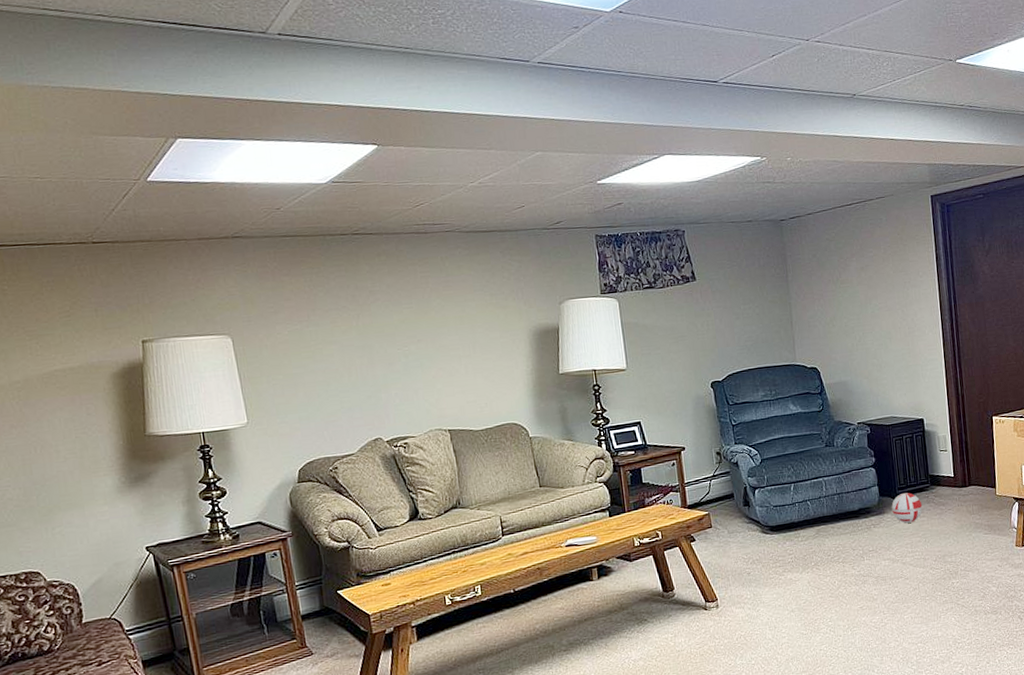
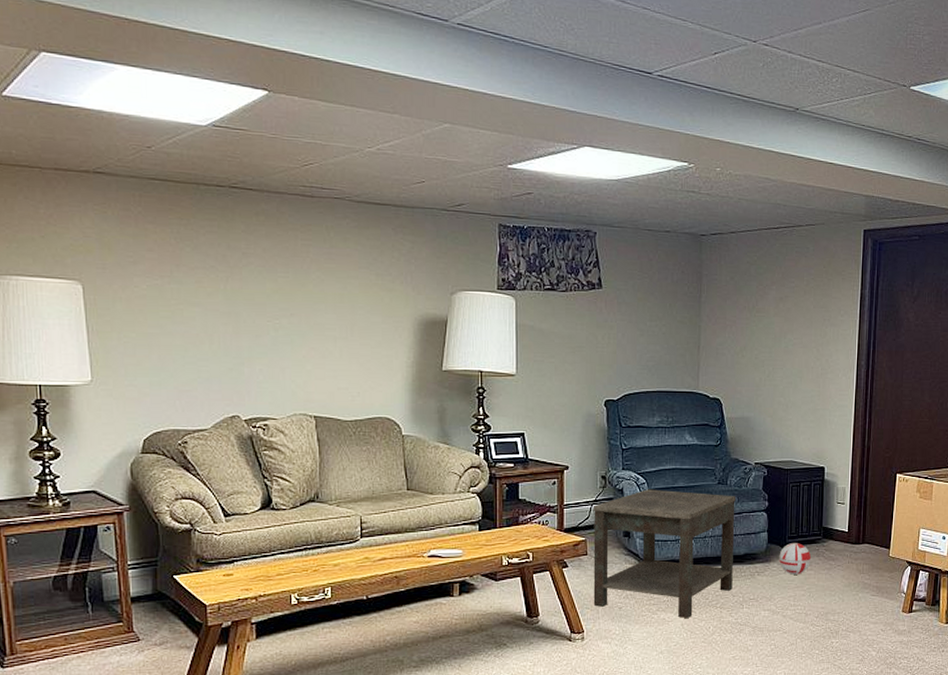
side table: none [711,455,852,577] -> present [593,489,735,619]

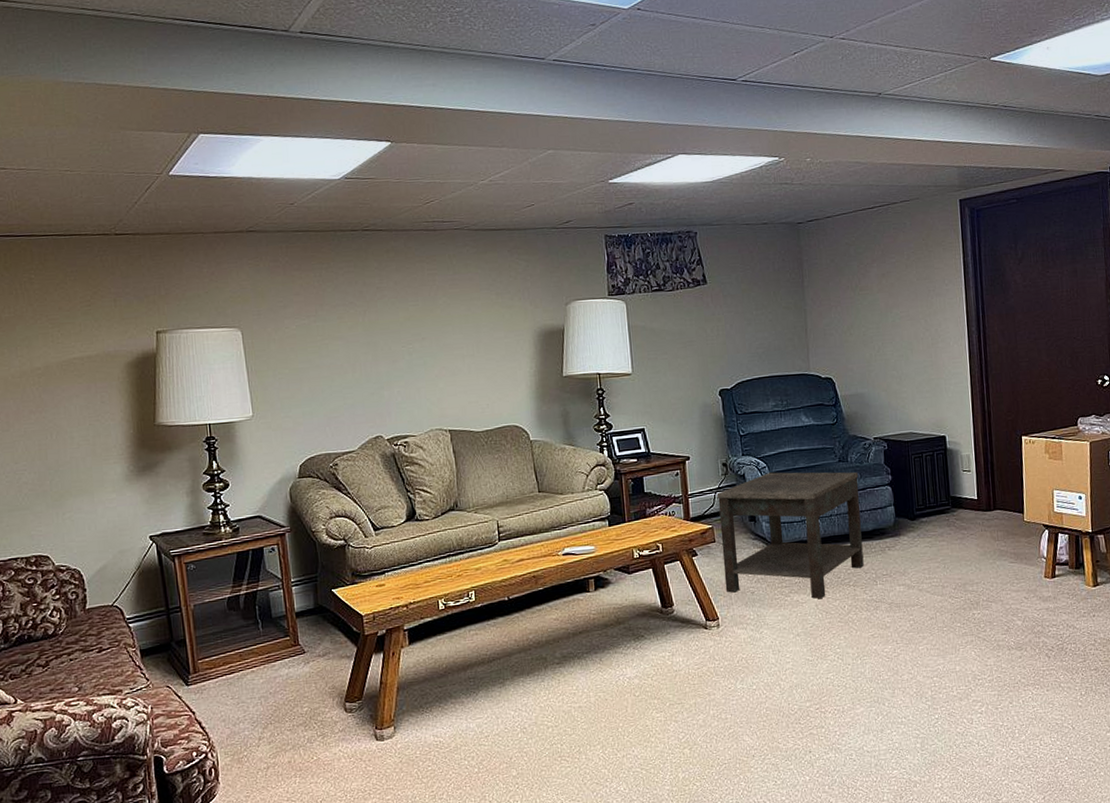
ball: present [779,543,812,575] -> none [908,514,943,547]

